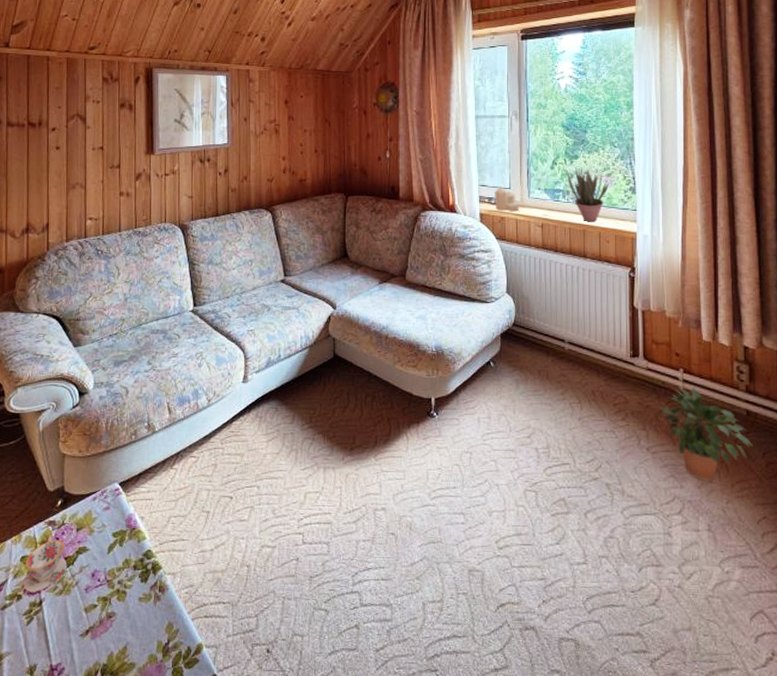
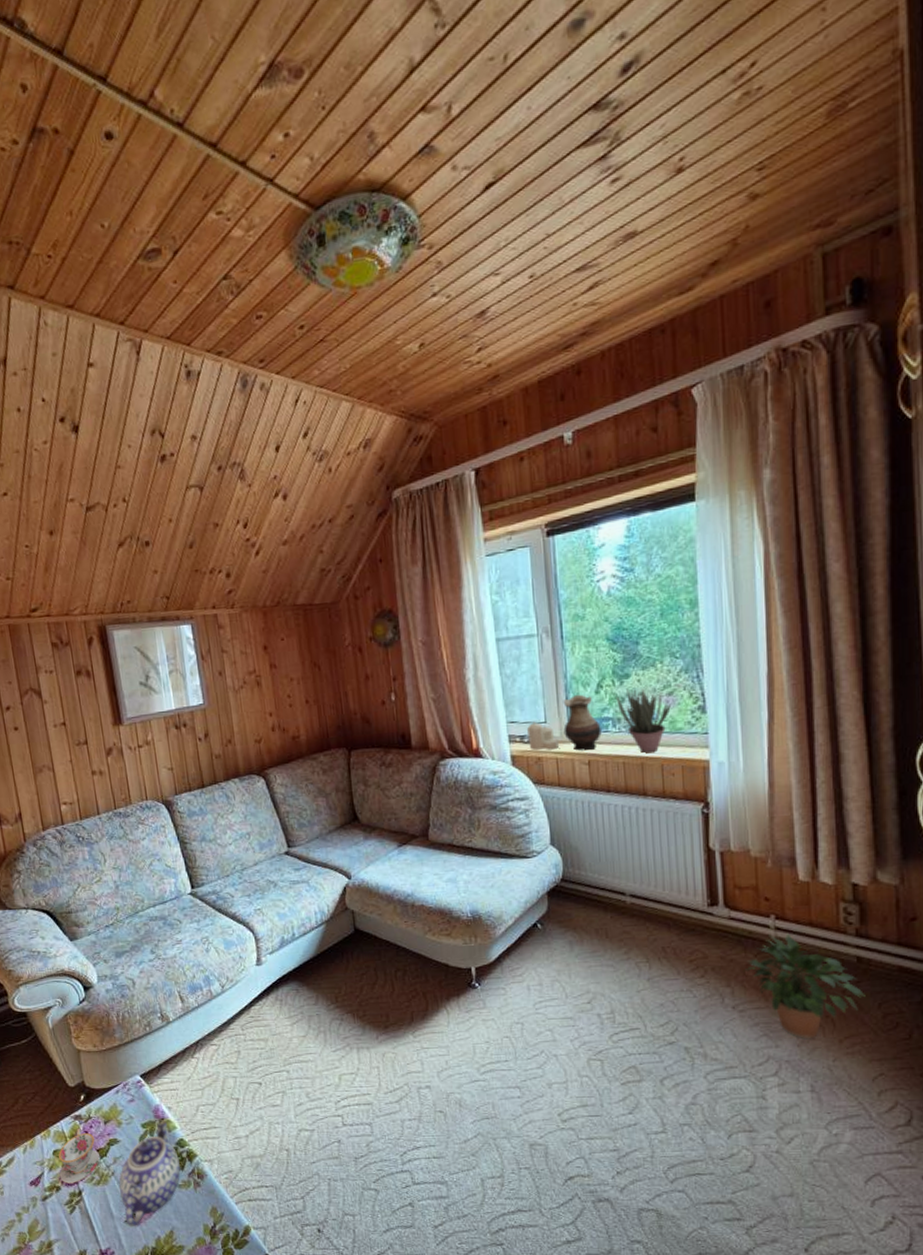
teapot: none [81,531,144,642] -> present [119,1121,181,1227]
vase: none [524,168,554,216] -> present [563,694,602,752]

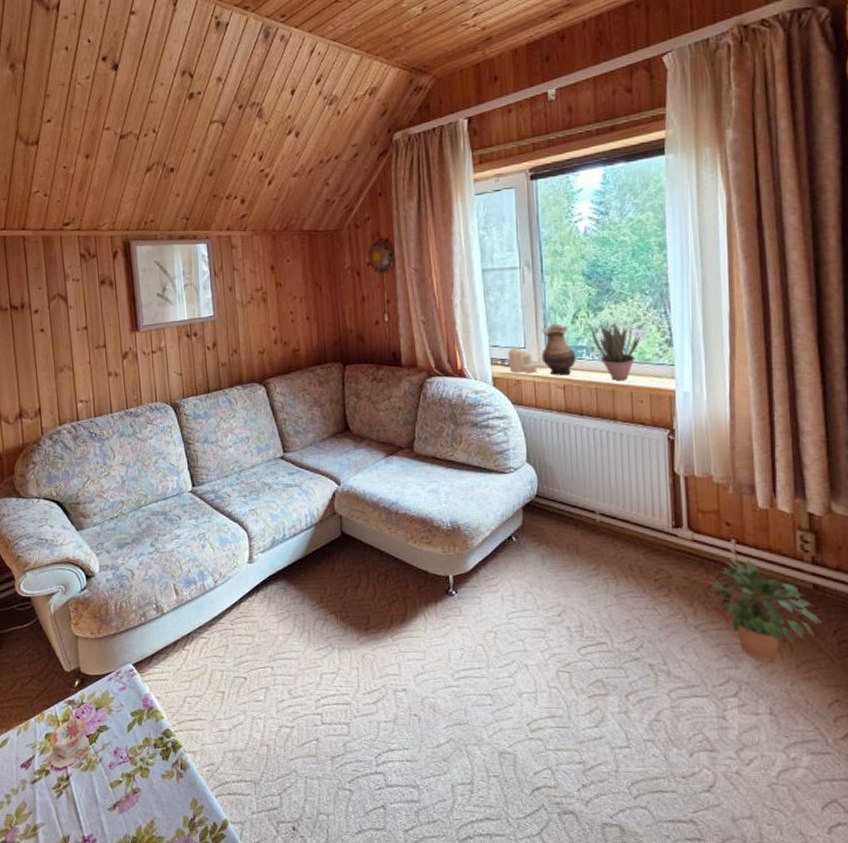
teapot: present [119,1121,181,1227] -> none [105,710,165,815]

